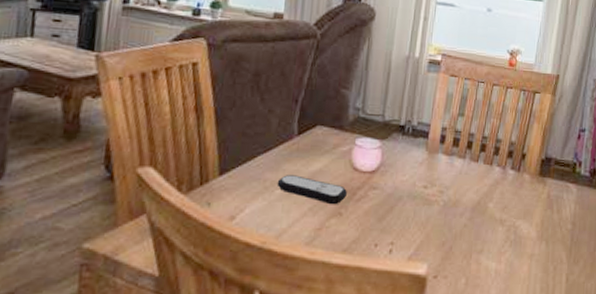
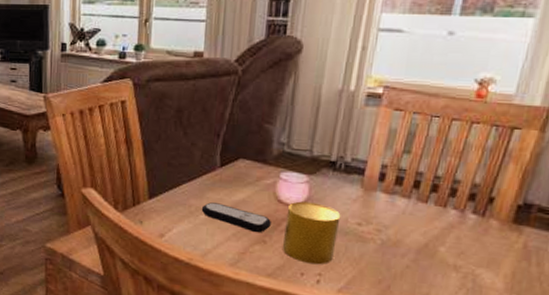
cup: none [357,167,410,233] -> present [282,201,341,265]

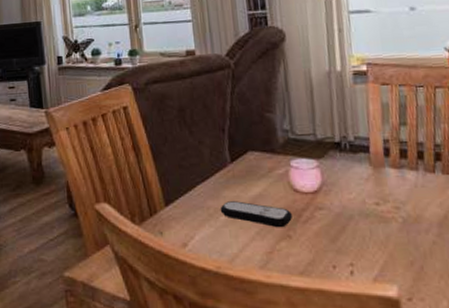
cup: present [282,201,341,265] -> none [304,187,361,254]

